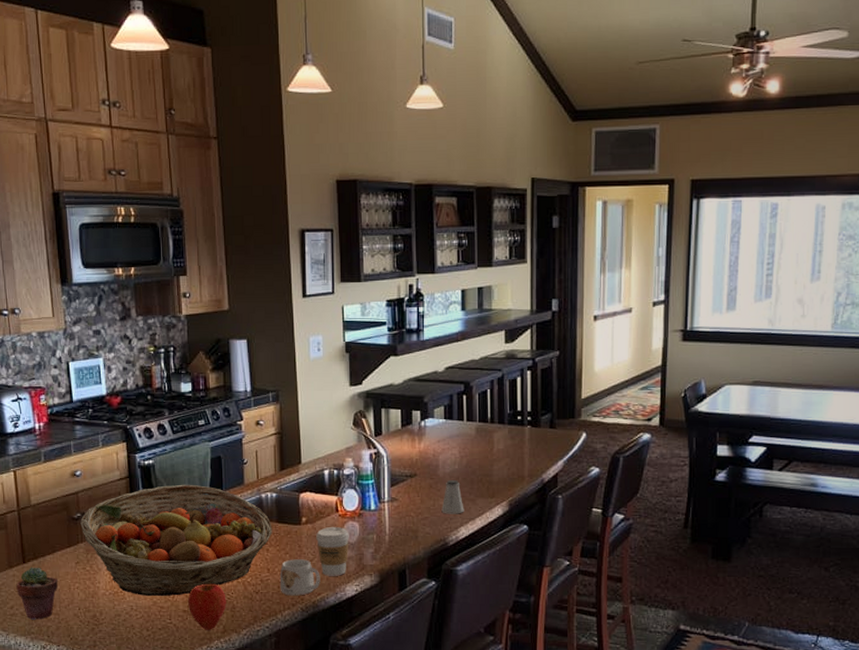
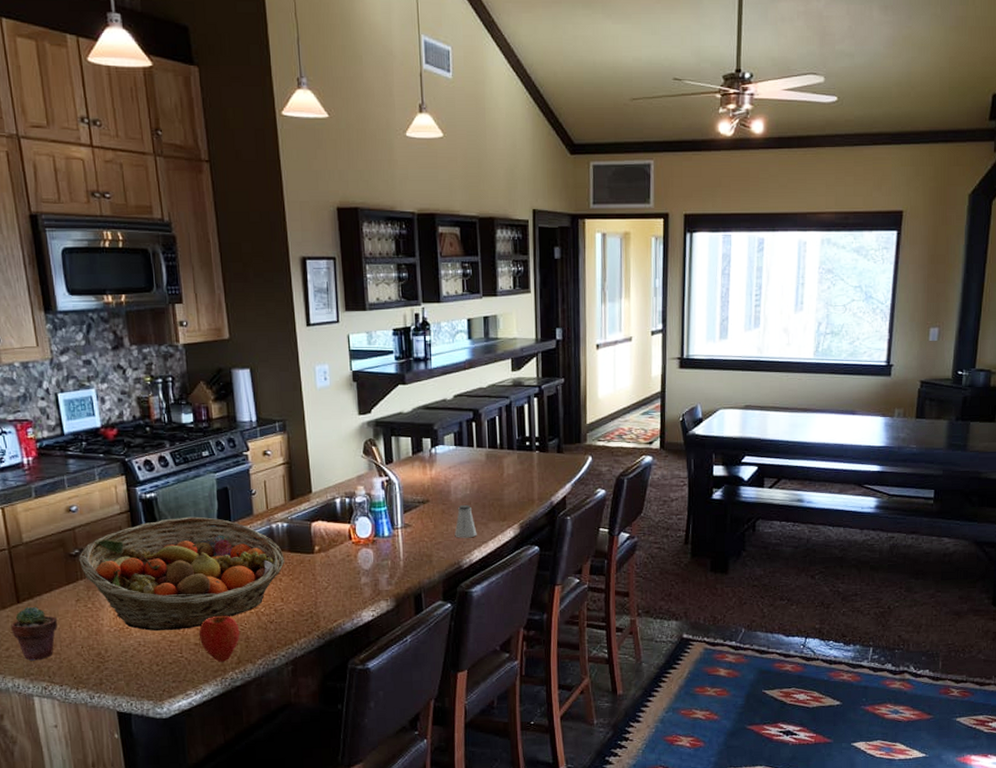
mug: present [279,559,320,596] -> none [294,587,336,624]
coffee cup: present [316,527,349,576] -> none [330,554,364,603]

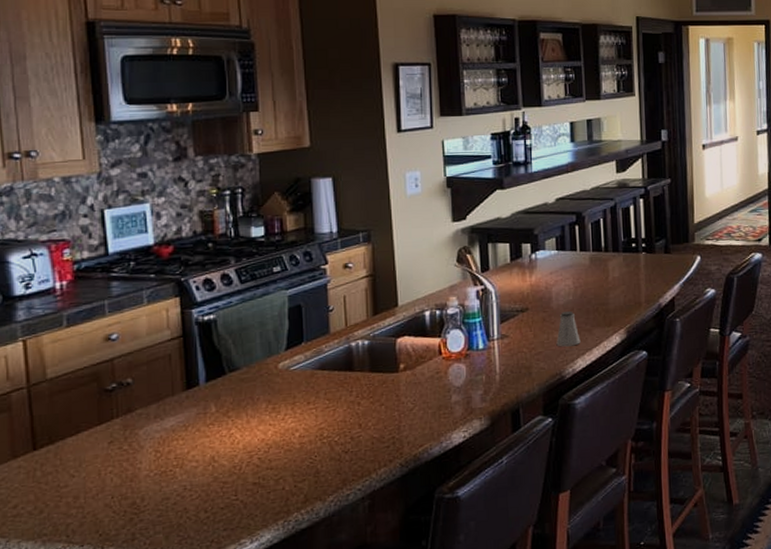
potted succulent: present [11,606,57,661] -> none [22,453,82,519]
fruit basket: present [79,516,285,631] -> none [116,338,365,472]
apple: present [198,615,240,662] -> none [258,447,308,503]

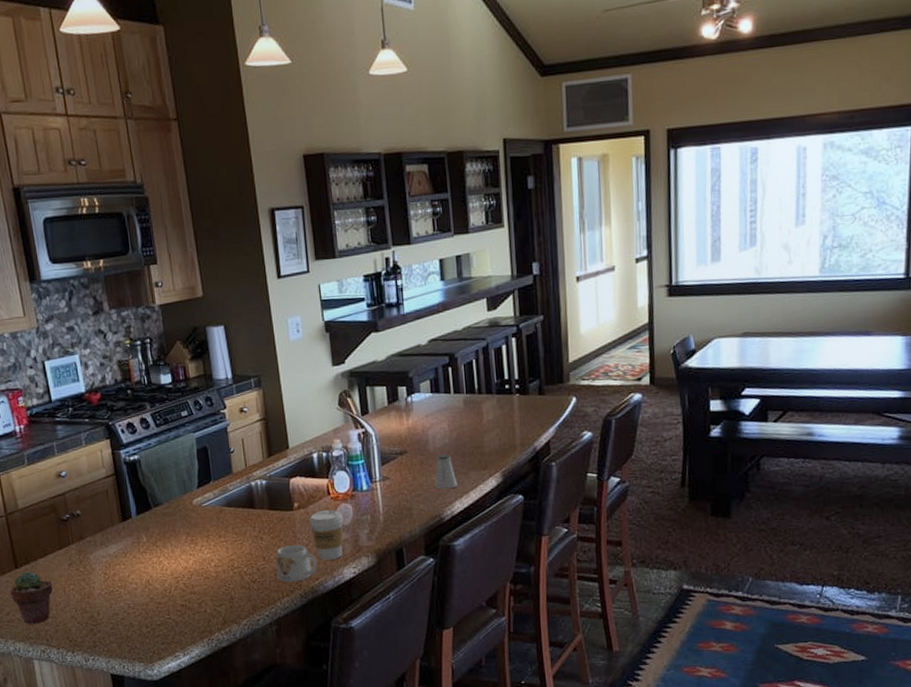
potted succulent: none [22,453,82,519] -> present [10,571,53,625]
mug: none [373,409,422,452] -> present [276,545,317,583]
coffee cup: none [416,370,455,425] -> present [309,510,344,560]

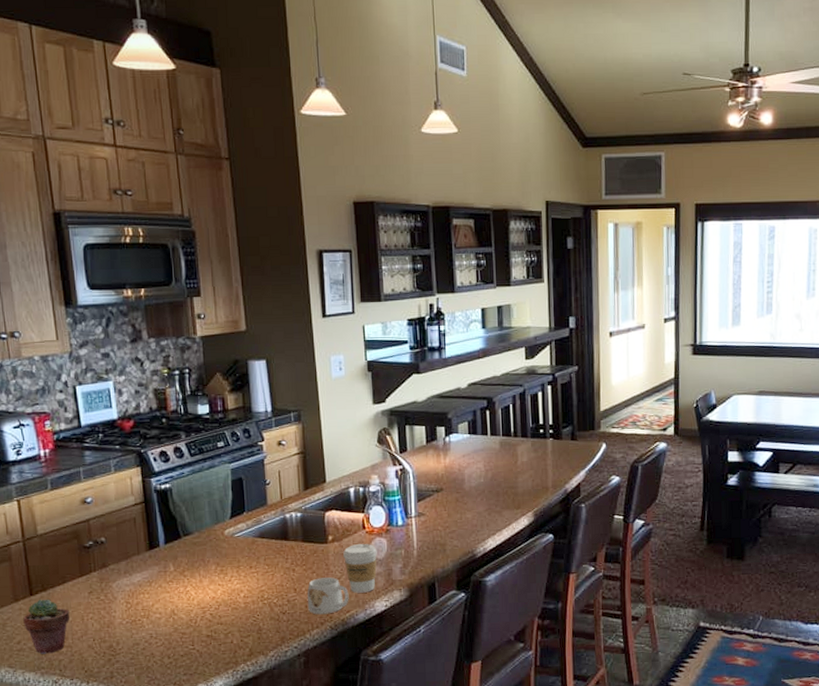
saltshaker: present [434,454,458,490] -> none [468,493,491,527]

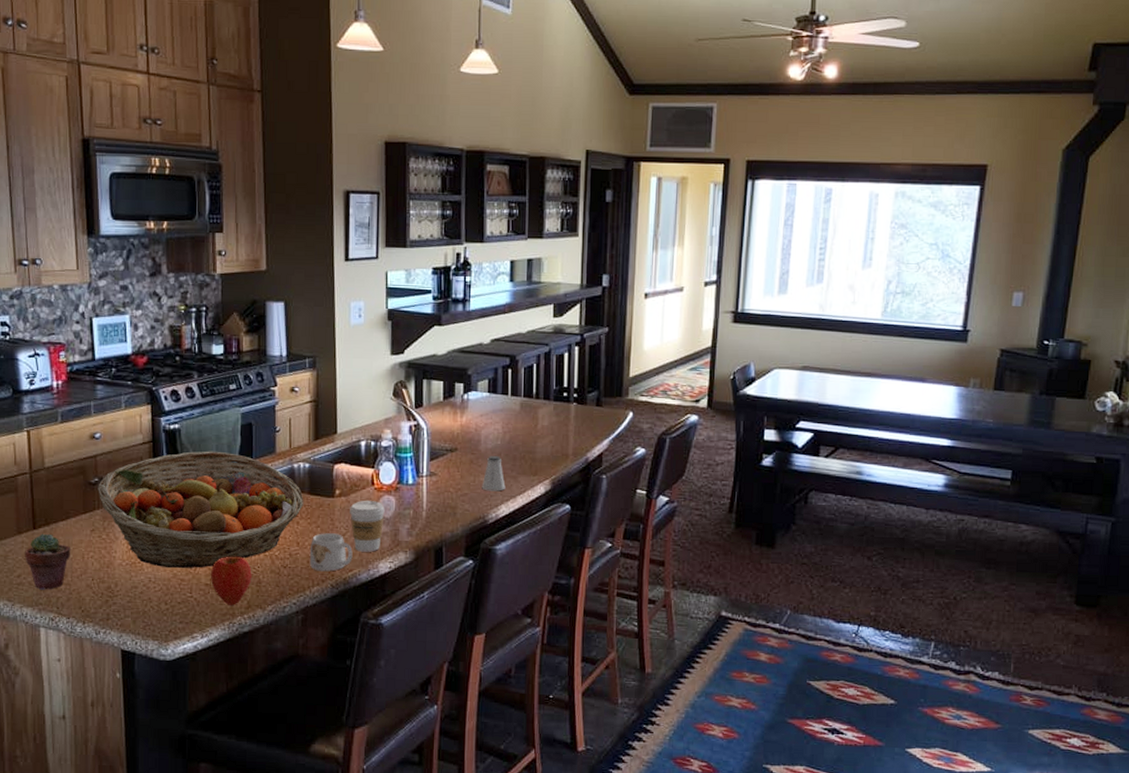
fruit basket: none [92,507,298,623] -> present [98,451,304,568]
apple: none [210,606,252,654] -> present [210,556,252,605]
saltshaker: none [468,493,491,527] -> present [482,456,506,491]

